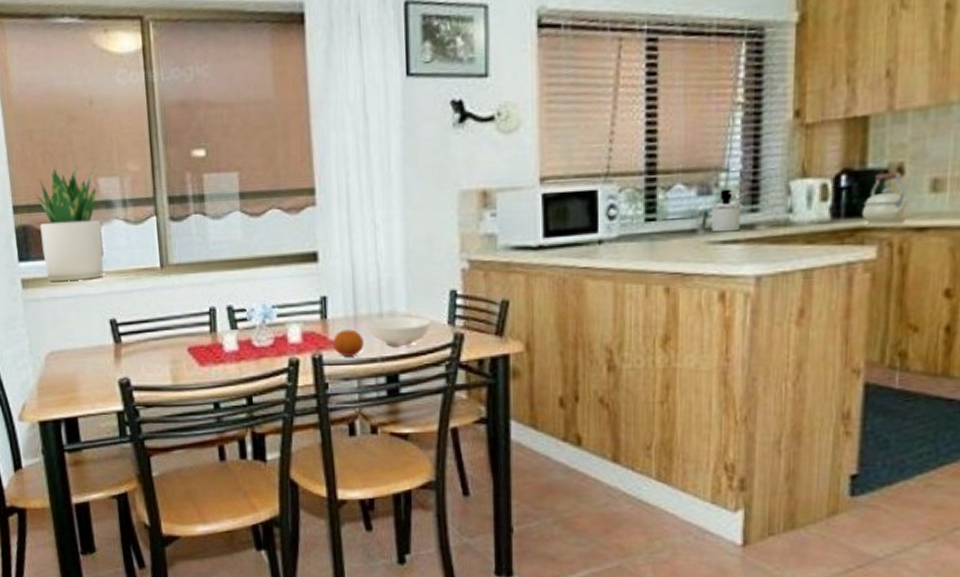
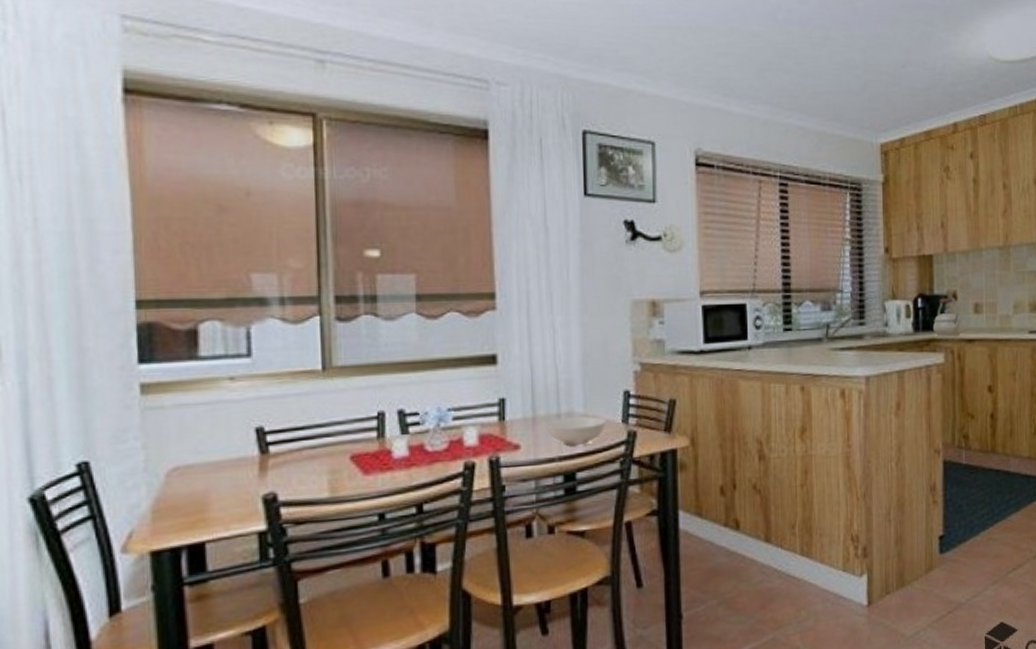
planter: present [35,165,104,282] -> none [168,258,252,387]
fruit: present [333,329,364,357] -> none [511,430,542,458]
soap dispenser: present [711,189,741,233] -> none [831,306,853,341]

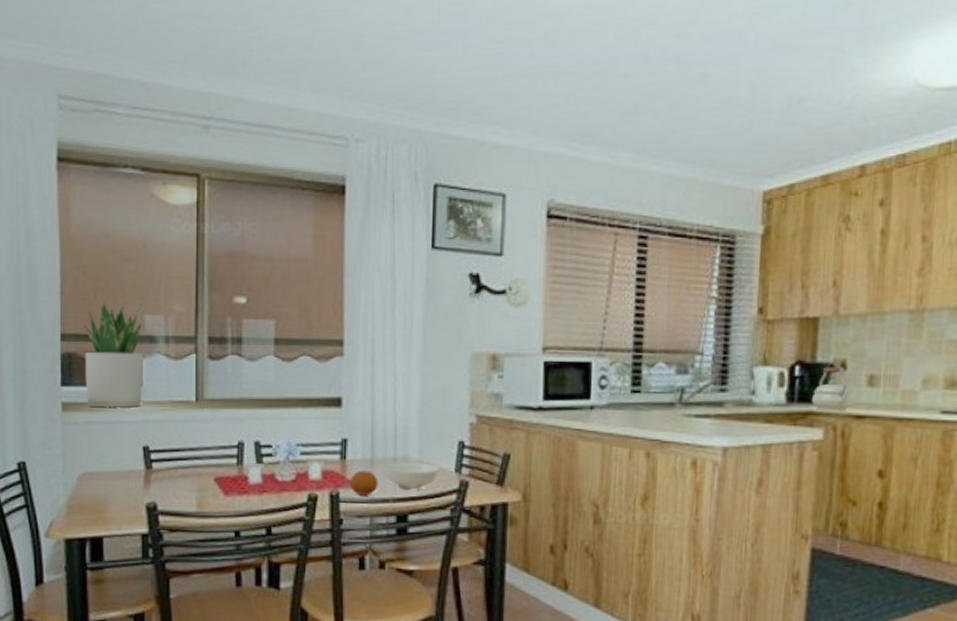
planter: none [168,258,252,387] -> present [84,301,143,408]
fruit: none [511,430,542,458] -> present [350,470,378,496]

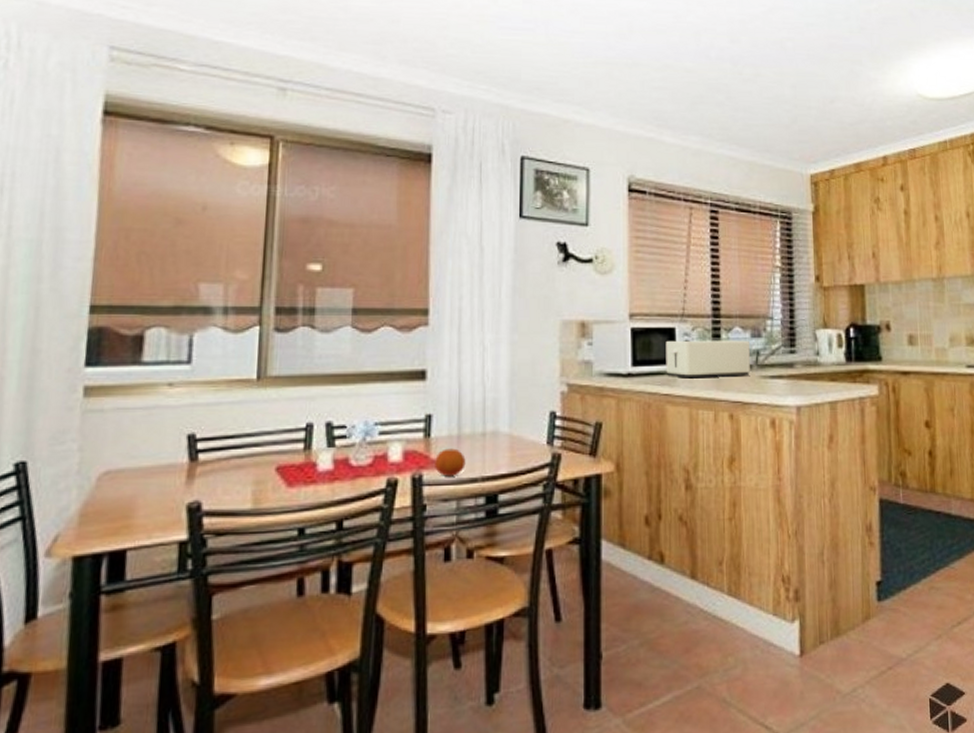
planter: present [84,301,143,408] -> none [117,268,198,391]
bowl: present [383,462,441,490] -> none [470,437,532,467]
toaster: none [579,375,674,415] -> present [665,340,750,379]
kettle: present [811,367,853,412] -> none [865,328,899,369]

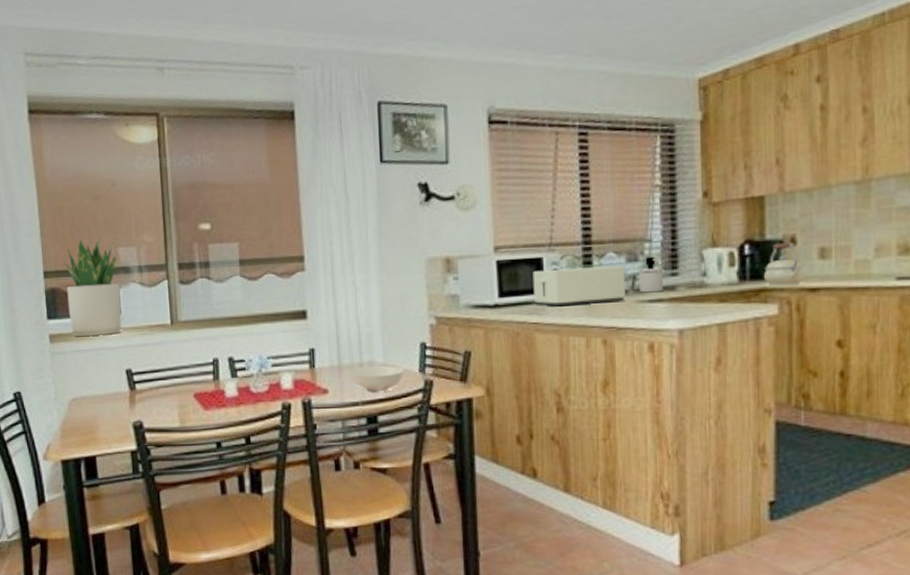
planter: none [117,268,198,391] -> present [64,237,122,337]
fruit: present [435,448,466,477] -> none [320,377,347,401]
bowl: none [470,437,532,467] -> present [350,366,405,392]
soap dispenser: none [761,334,784,369] -> present [638,256,664,293]
kettle: none [865,328,899,369] -> present [763,242,806,287]

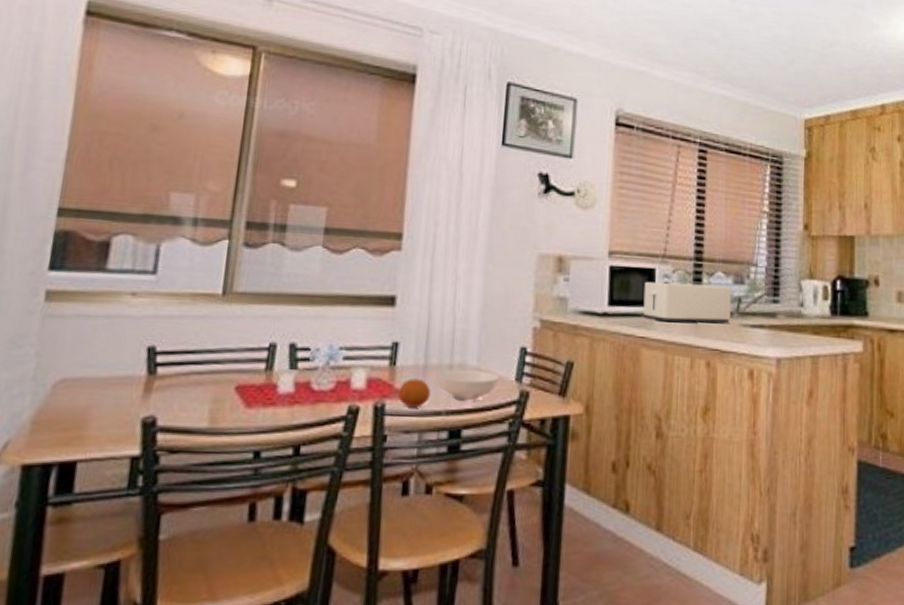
planter: present [64,237,122,337] -> none [81,175,171,300]
fruit: none [320,377,347,401] -> present [398,378,431,408]
soap dispenser: present [638,256,664,293] -> none [743,281,766,318]
kettle: present [763,242,806,287] -> none [851,282,886,326]

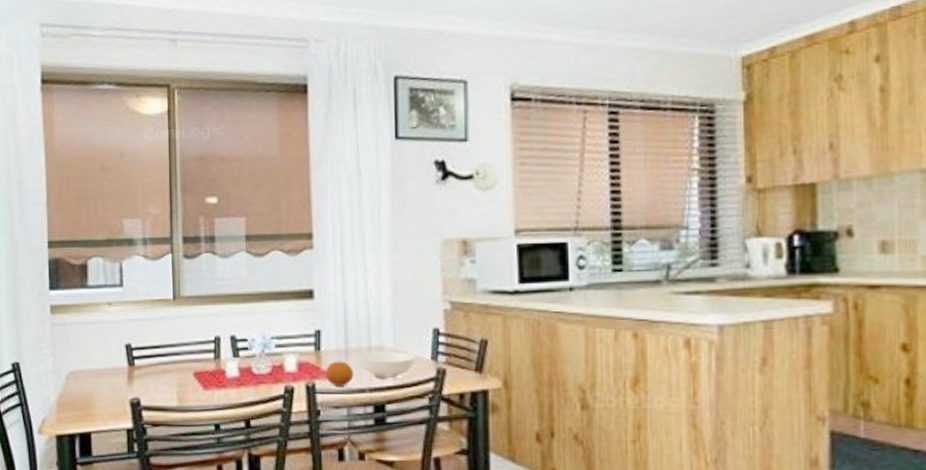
toaster: present [643,281,731,324] -> none [556,253,659,295]

